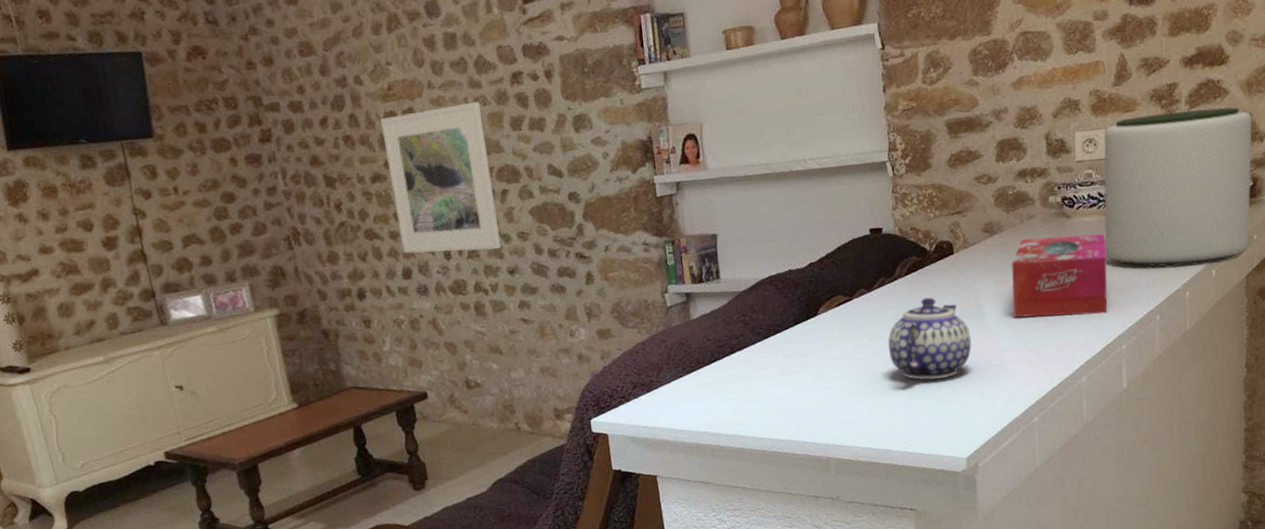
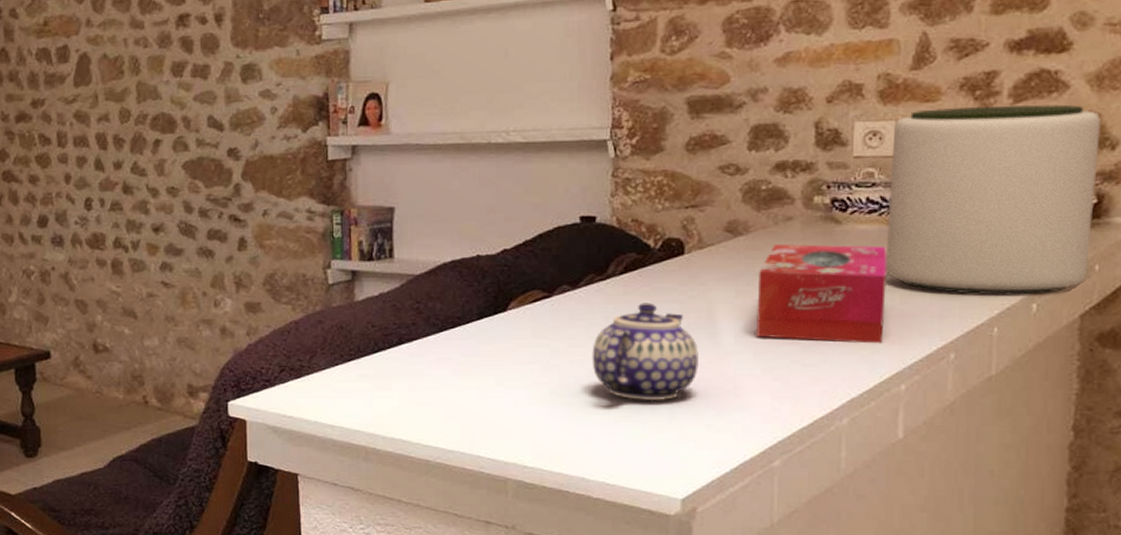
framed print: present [381,101,502,254] -> none [33,43,148,203]

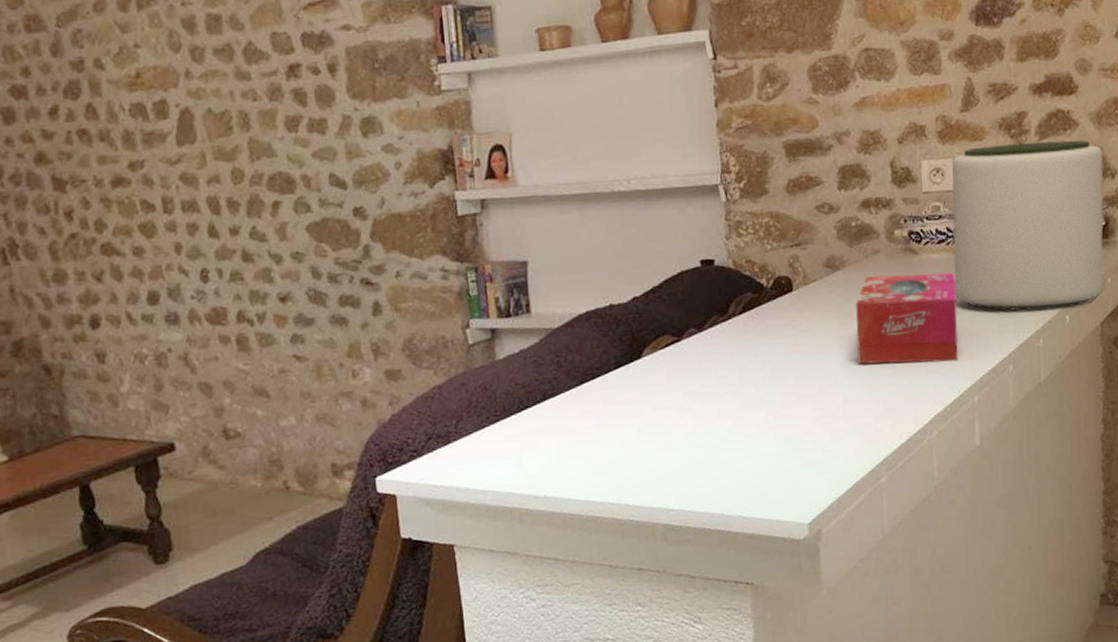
teapot: present [592,303,700,402] -> none [721,339,814,434]

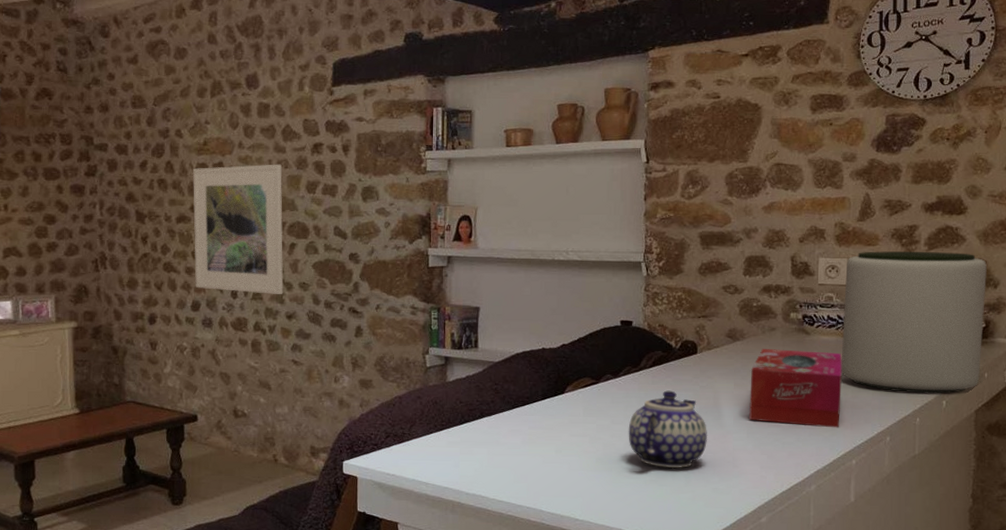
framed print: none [126,96,271,274] -> present [193,164,284,294]
teapot: none [721,339,814,434] -> present [628,390,708,469]

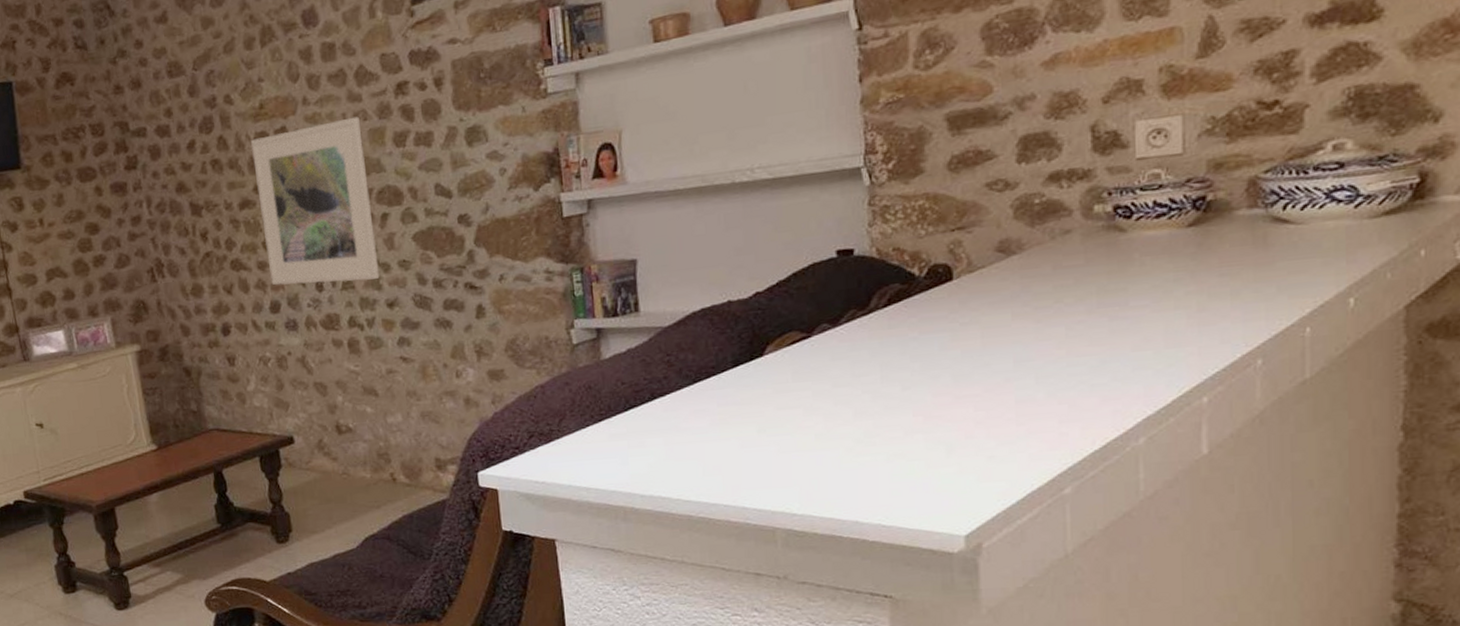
teapot: present [628,390,708,469] -> none [858,334,977,437]
tissue box: present [749,349,842,428] -> none [1036,251,1181,360]
plant pot: present [841,251,987,394] -> none [1178,77,1420,294]

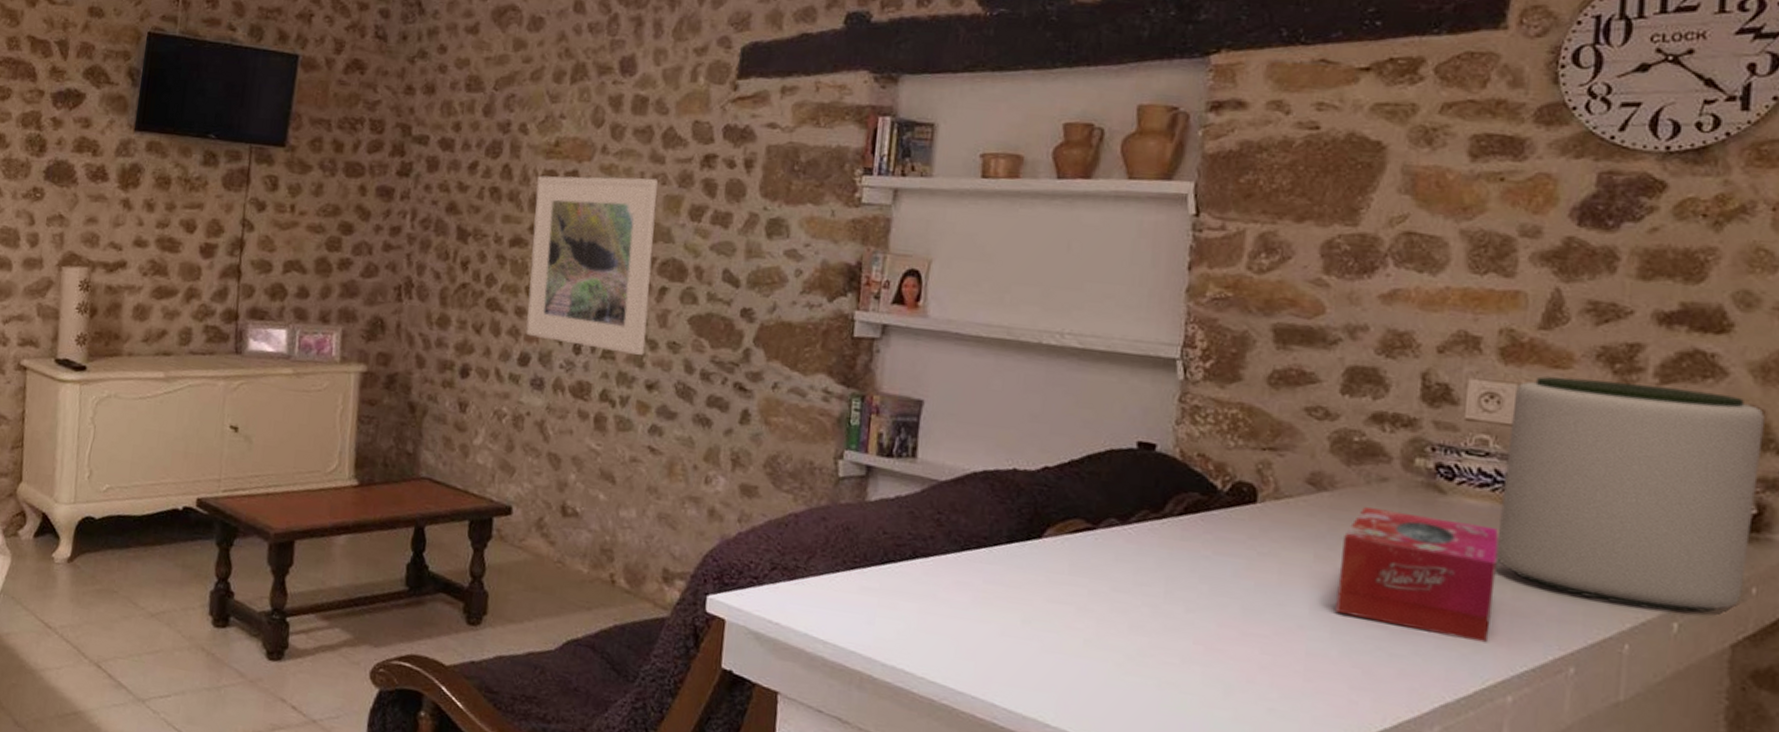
tissue box: none [1036,251,1181,360] -> present [1336,507,1499,643]
plant pot: none [1178,77,1420,294] -> present [1495,376,1765,613]

